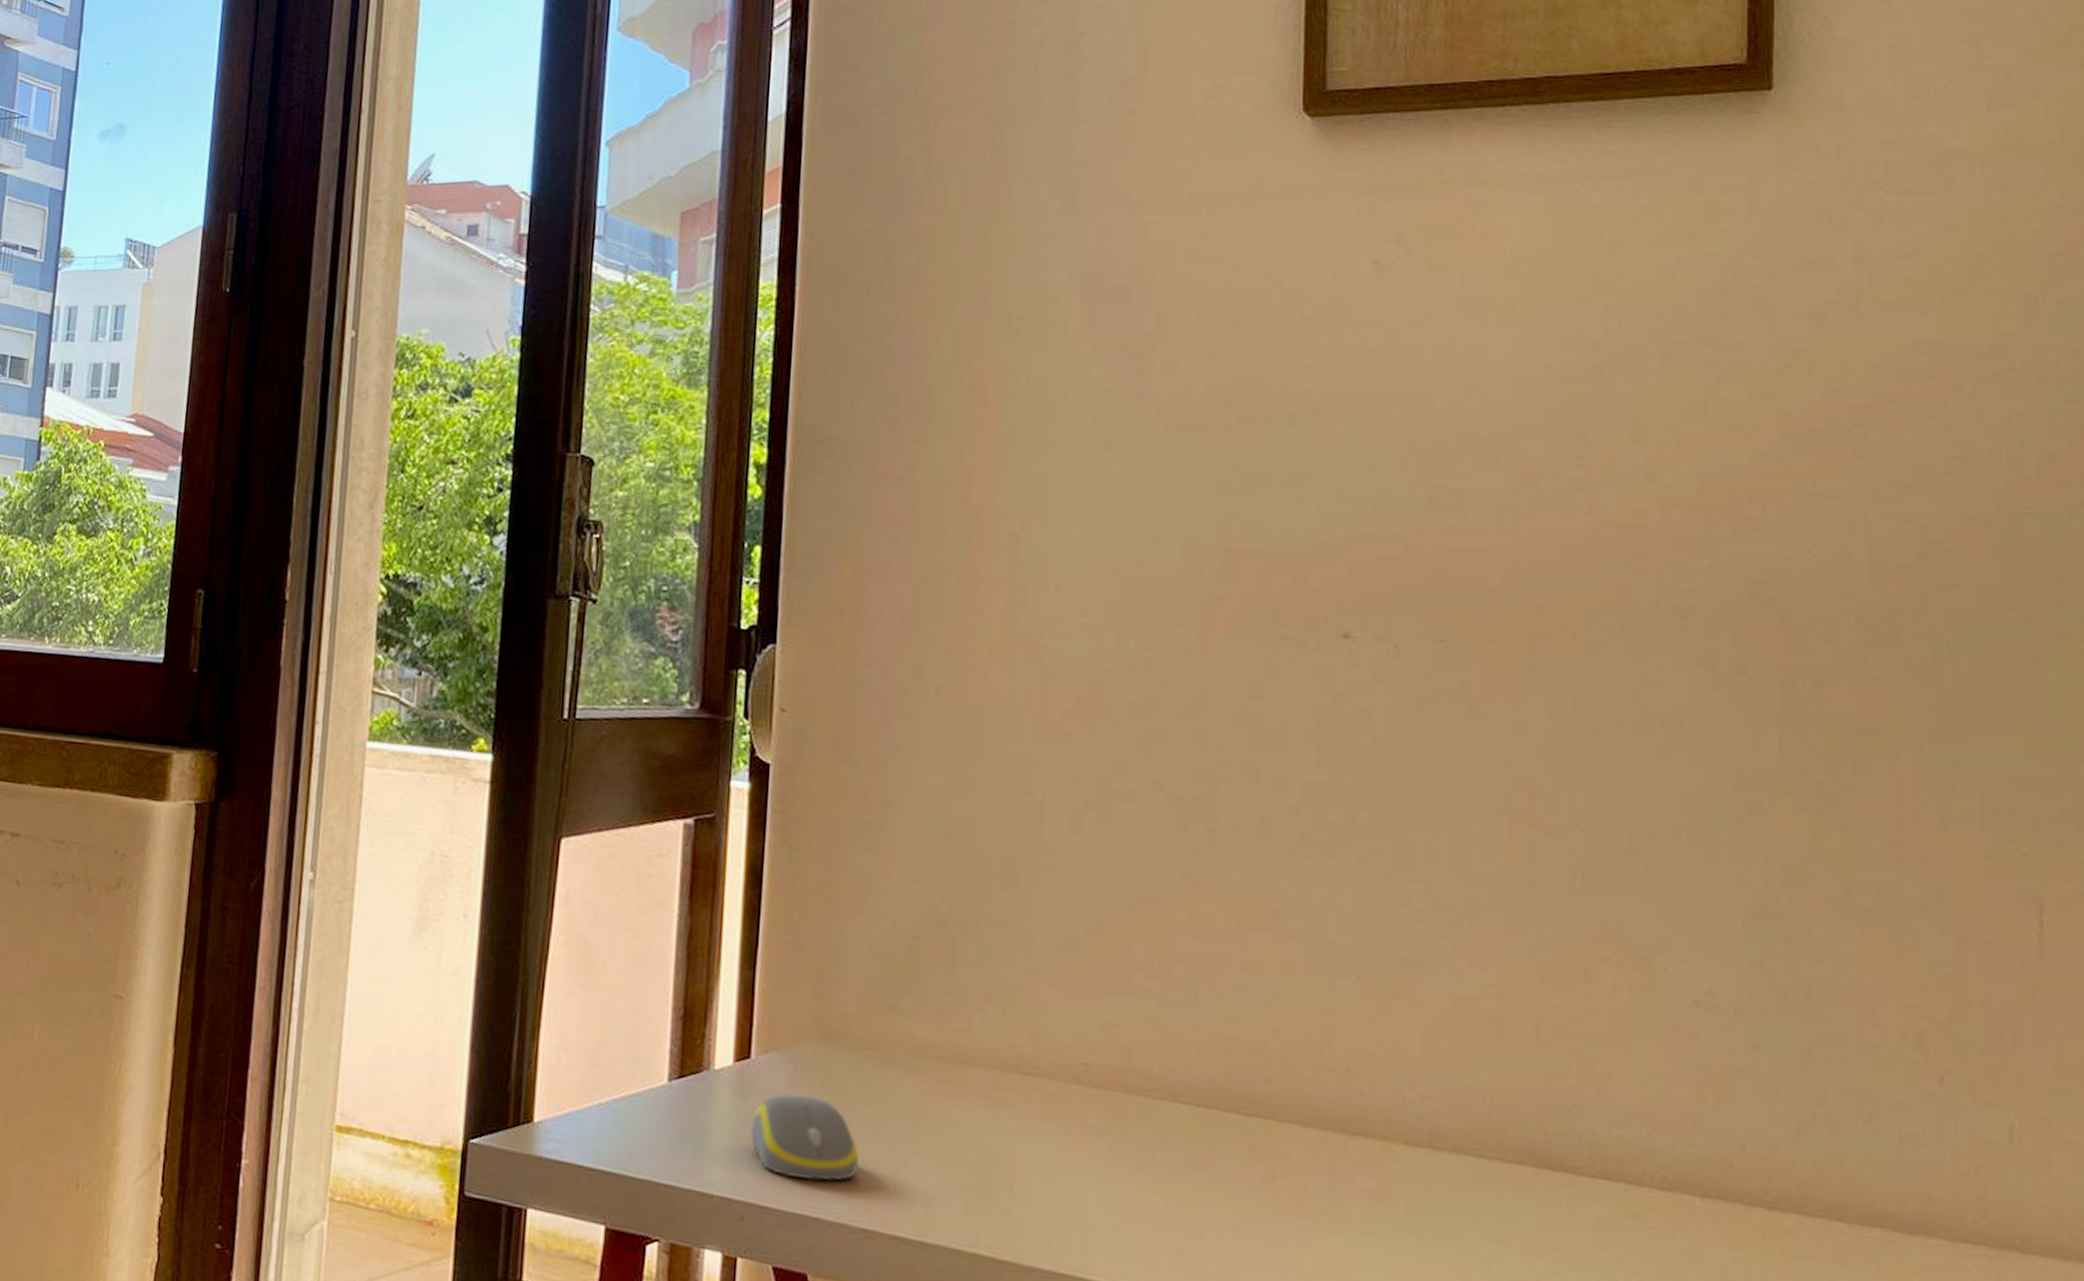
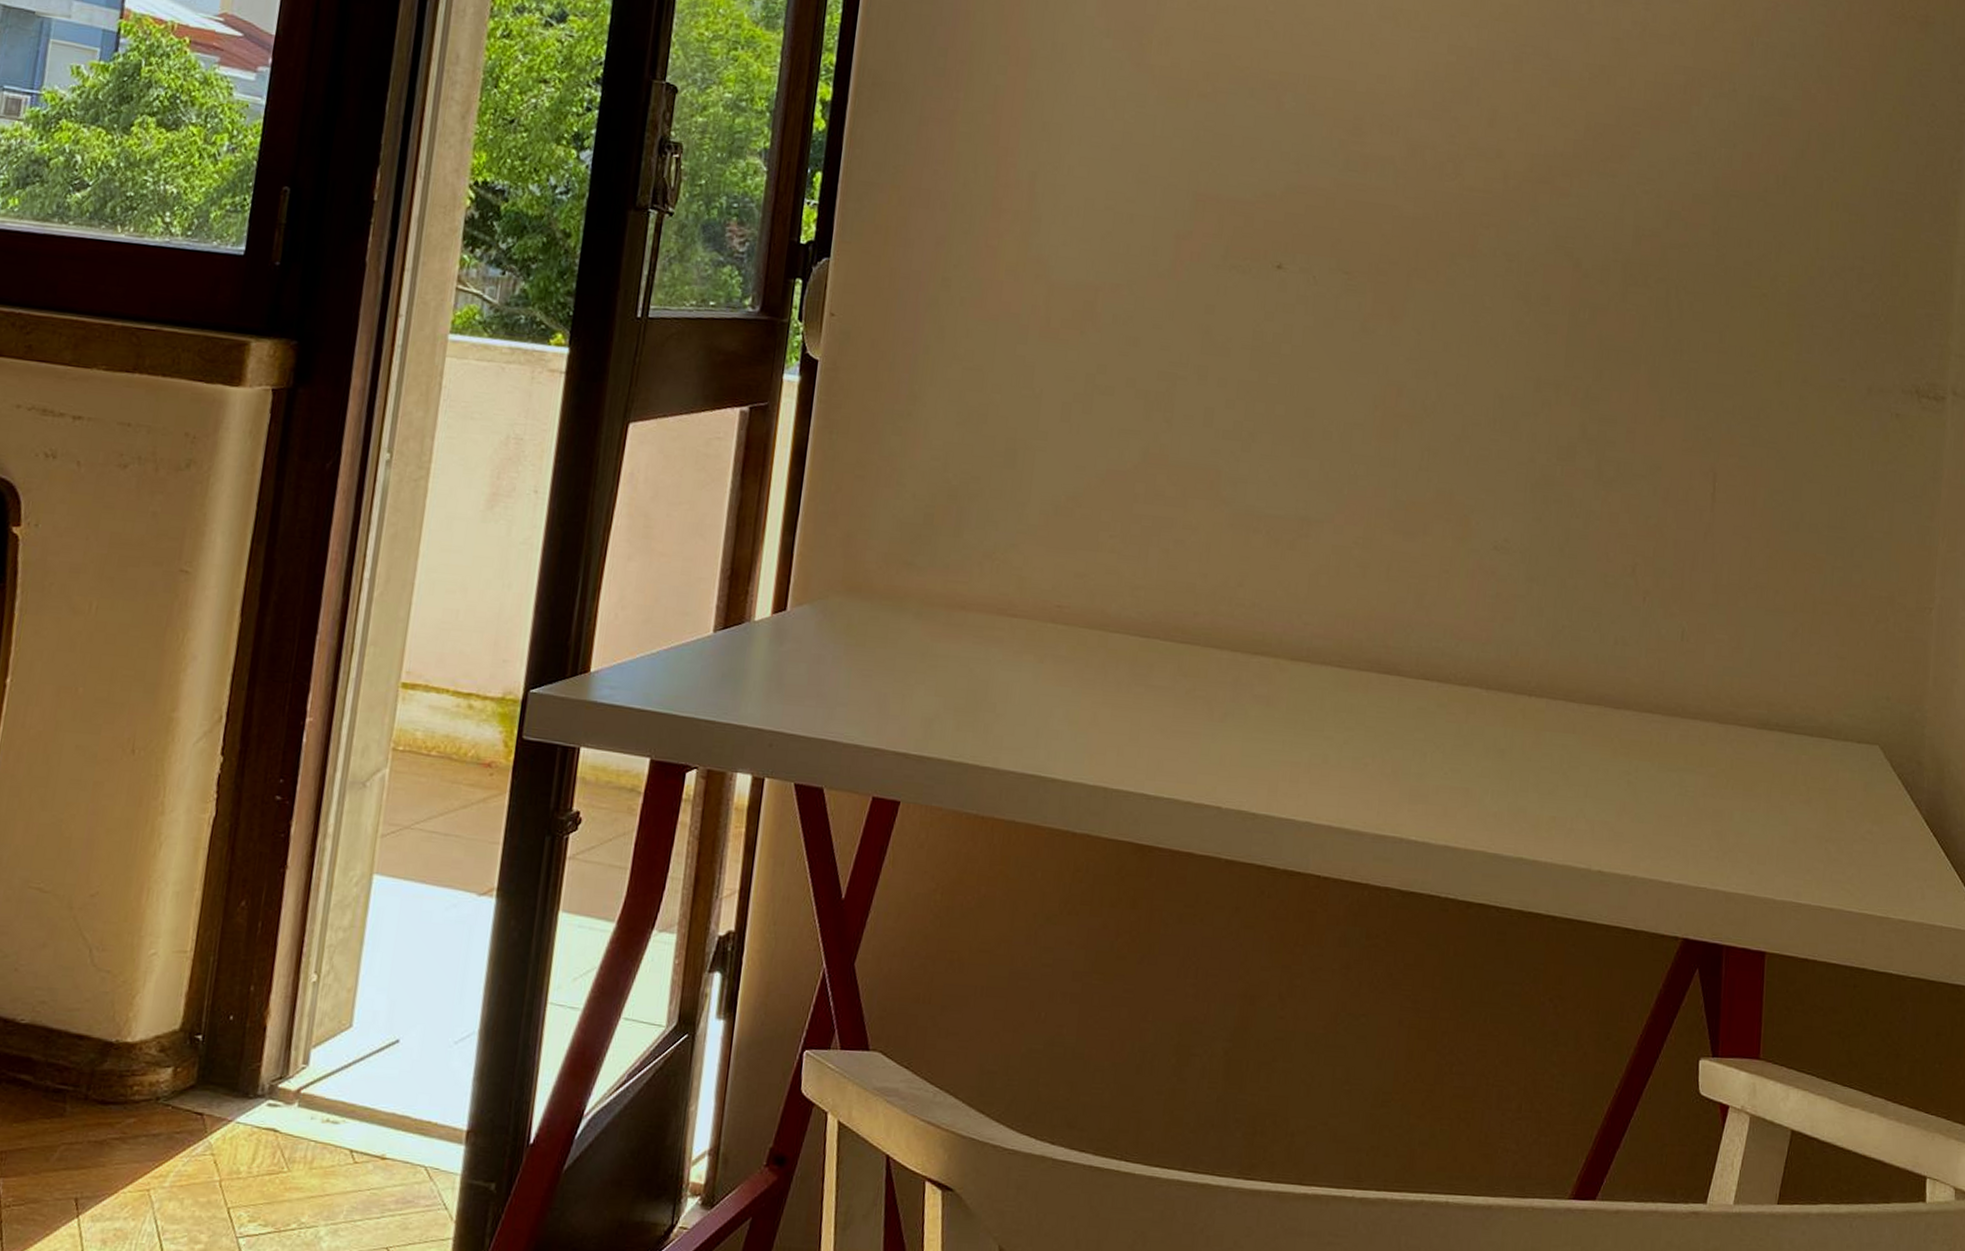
computer mouse: present [749,1094,860,1182] -> none [782,639,873,711]

